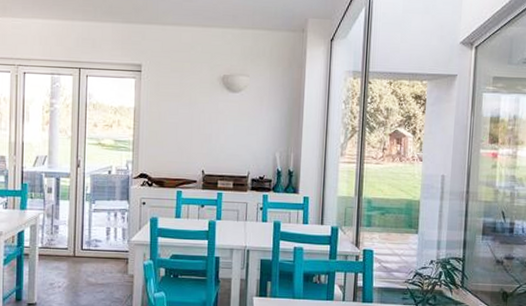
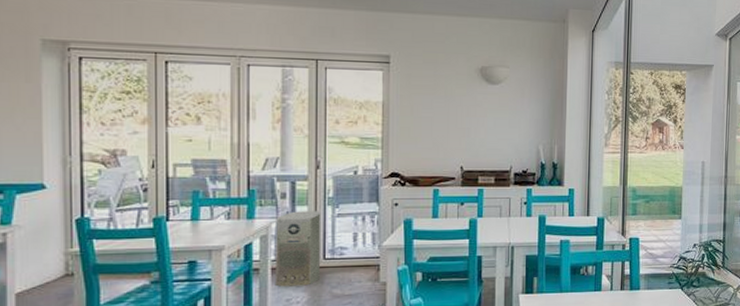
air purifier: none [41,205,80,273] -> present [274,211,321,287]

